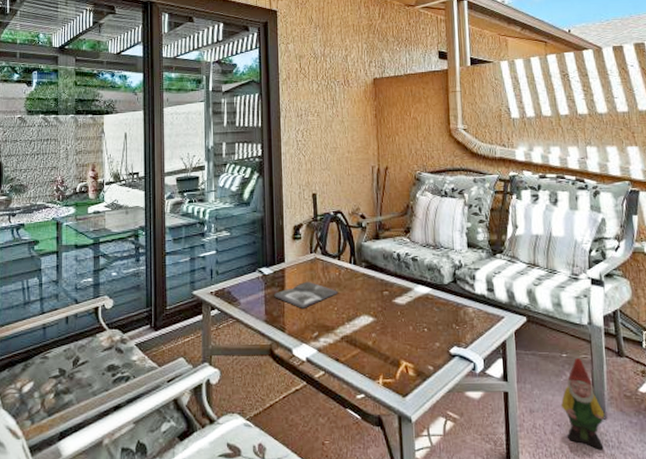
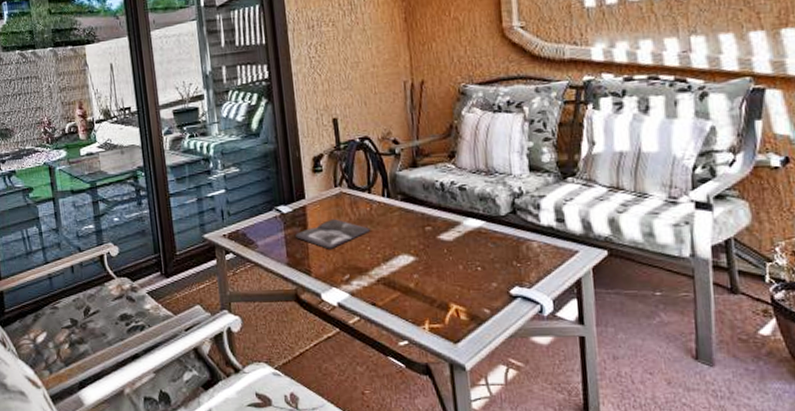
garden gnome: present [560,358,605,450] -> none [653,297,712,401]

